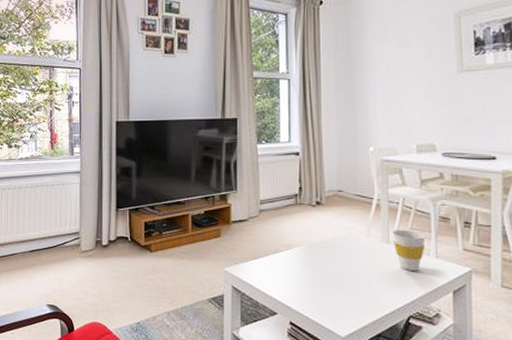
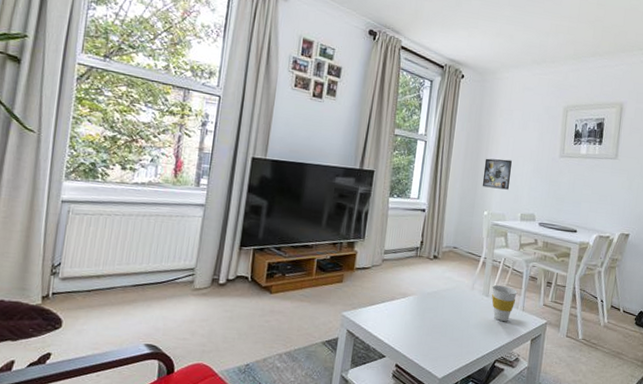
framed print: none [361,85,397,120] -> present [482,158,512,190]

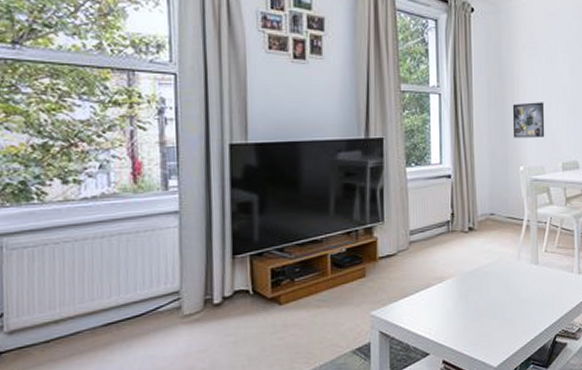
cup: present [491,284,517,321] -> none [541,248,570,290]

